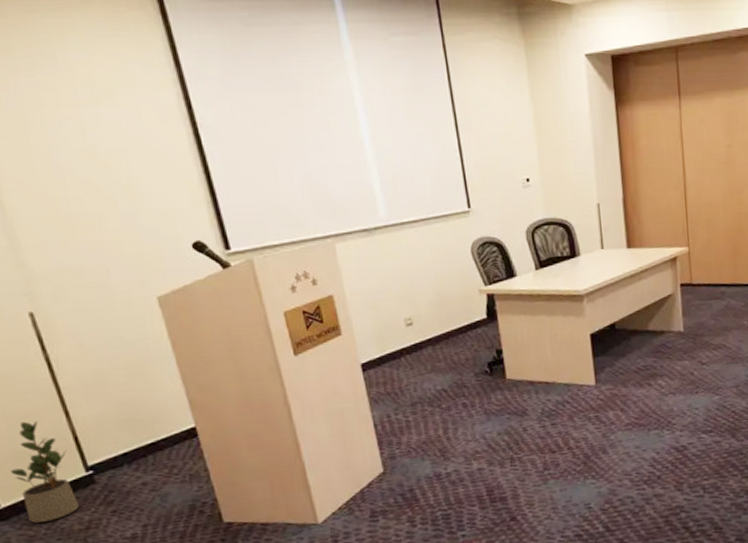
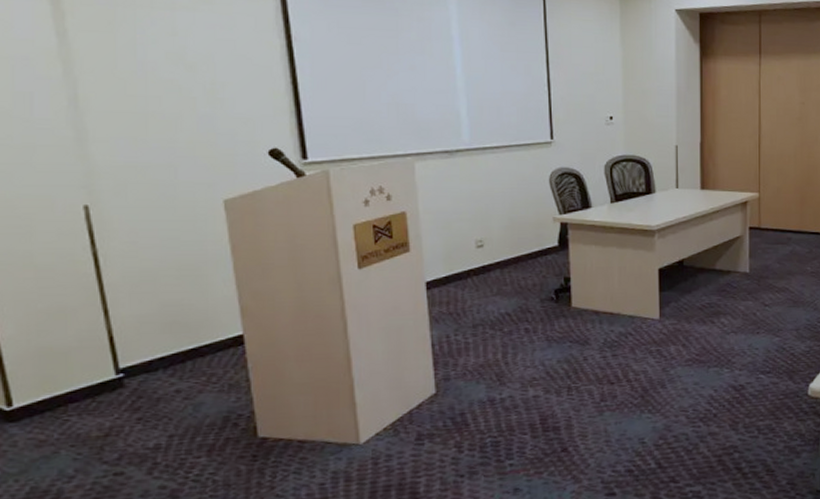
potted plant: present [10,421,80,523] -> none [31,317,103,427]

